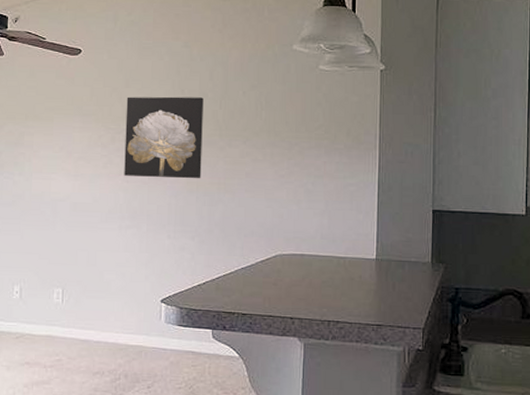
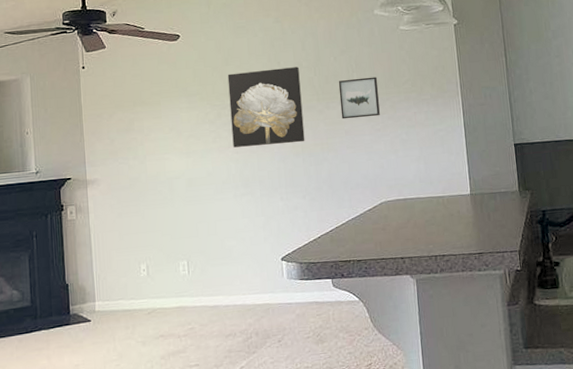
wall art: none [243,117,288,161] -> present [338,76,380,120]

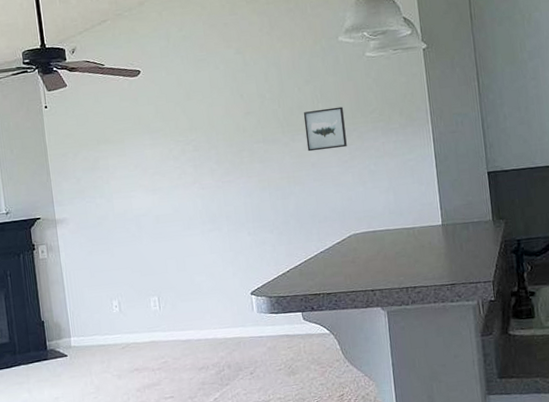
wall art: present [227,67,305,148] -> none [190,99,271,183]

